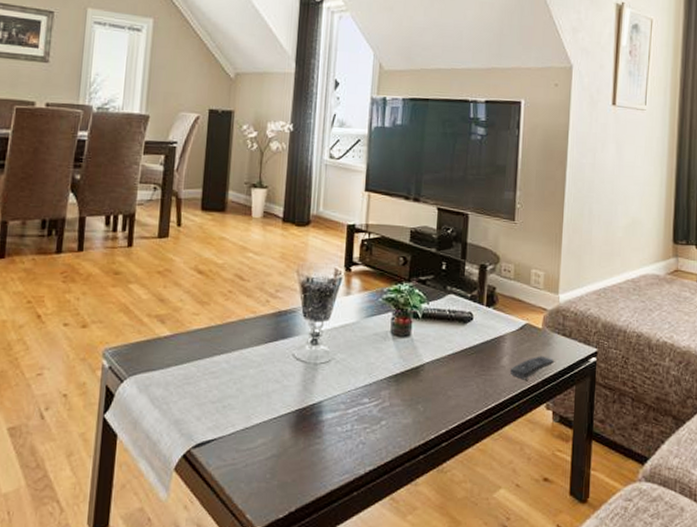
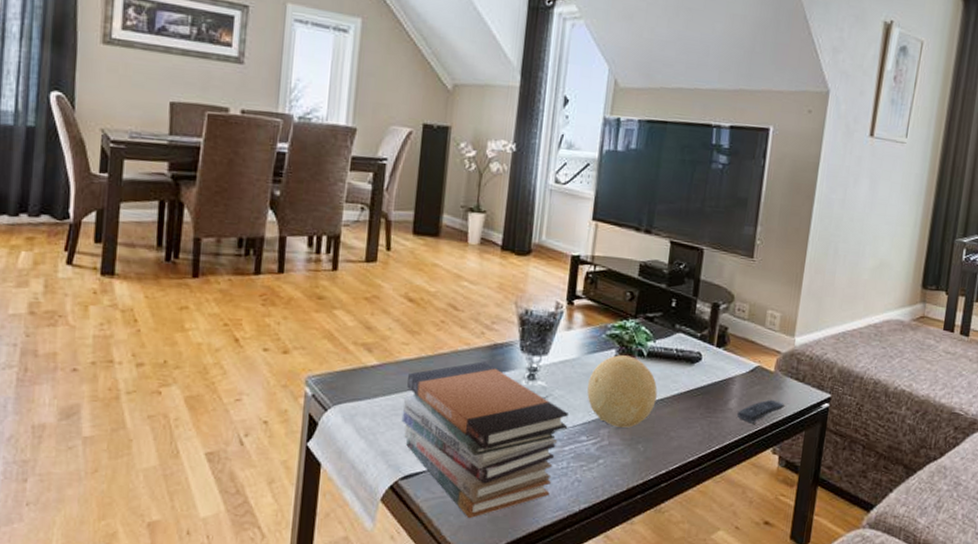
book stack: none [193,329,352,486] -> present [401,361,570,519]
decorative ball: none [367,318,433,388] -> present [587,355,658,428]

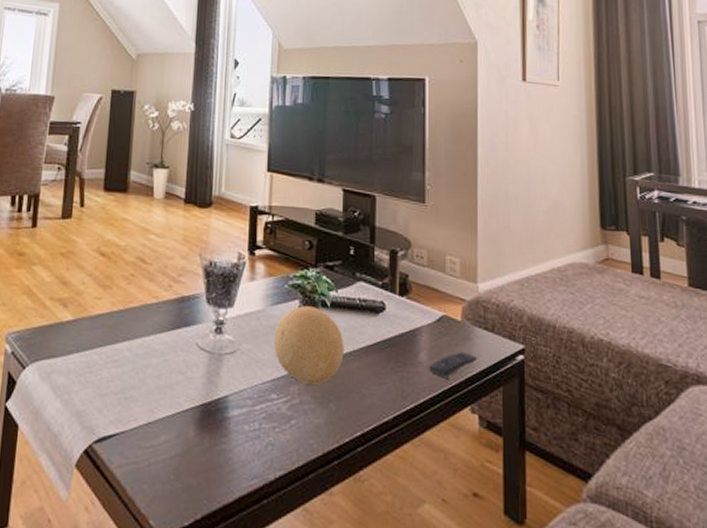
book stack: present [401,361,570,519] -> none [95,315,258,488]

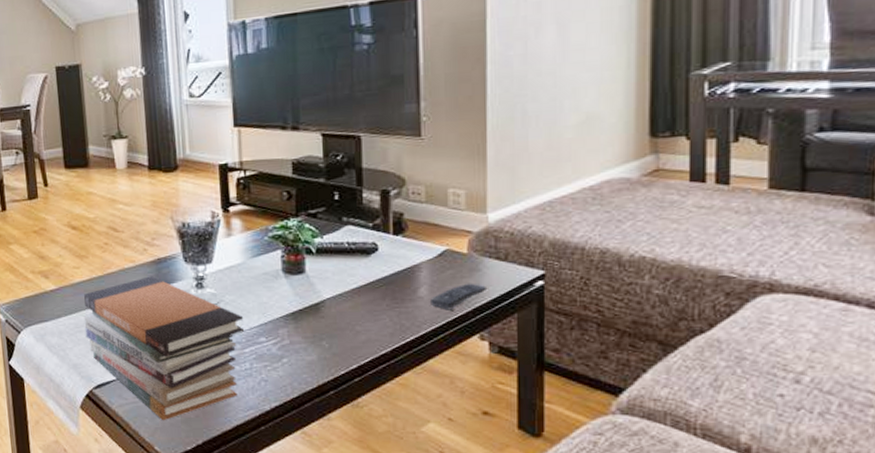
book stack: none [95,315,258,488] -> present [83,276,245,421]
decorative ball: present [273,306,344,384] -> none [257,255,334,326]

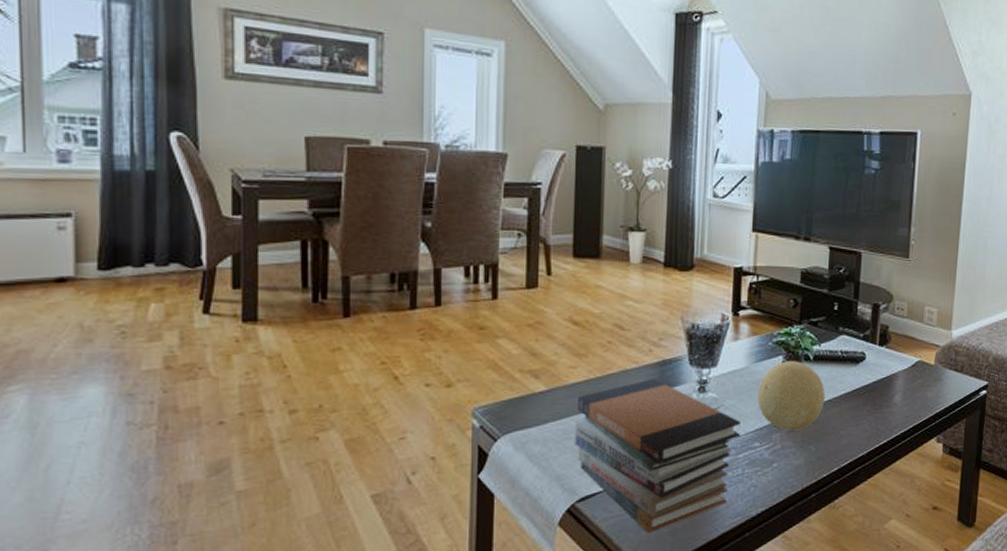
decorative ball: none [257,255,334,326] -> present [757,361,825,431]
remote control: present [431,283,488,310] -> none [902,391,947,416]

